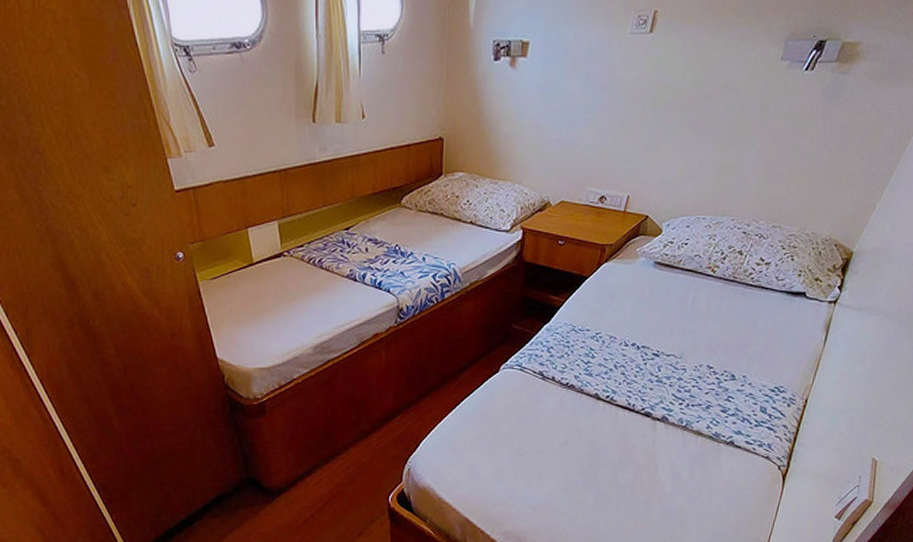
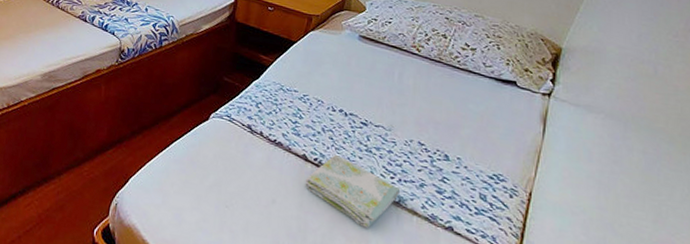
towel: none [597,390,688,454] -> present [305,155,401,228]

